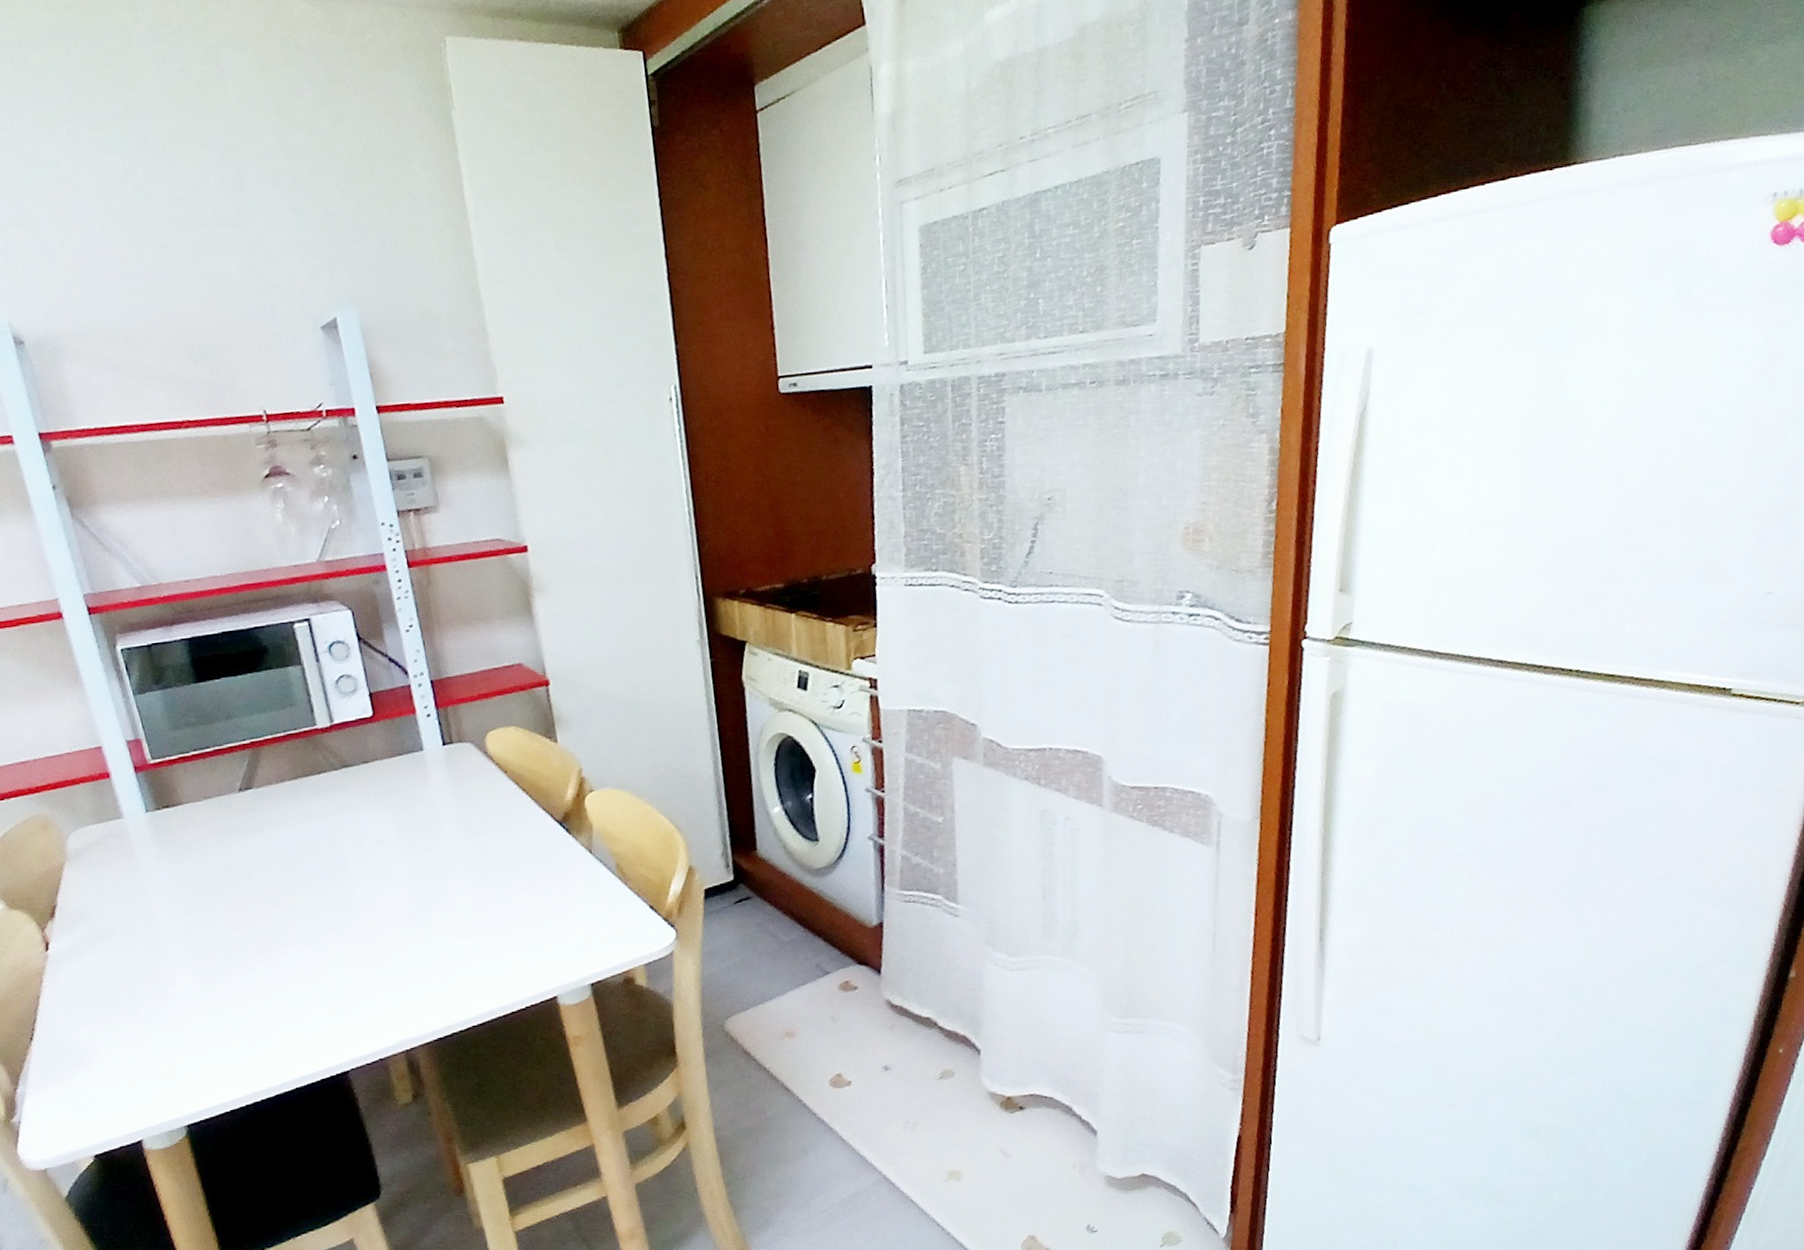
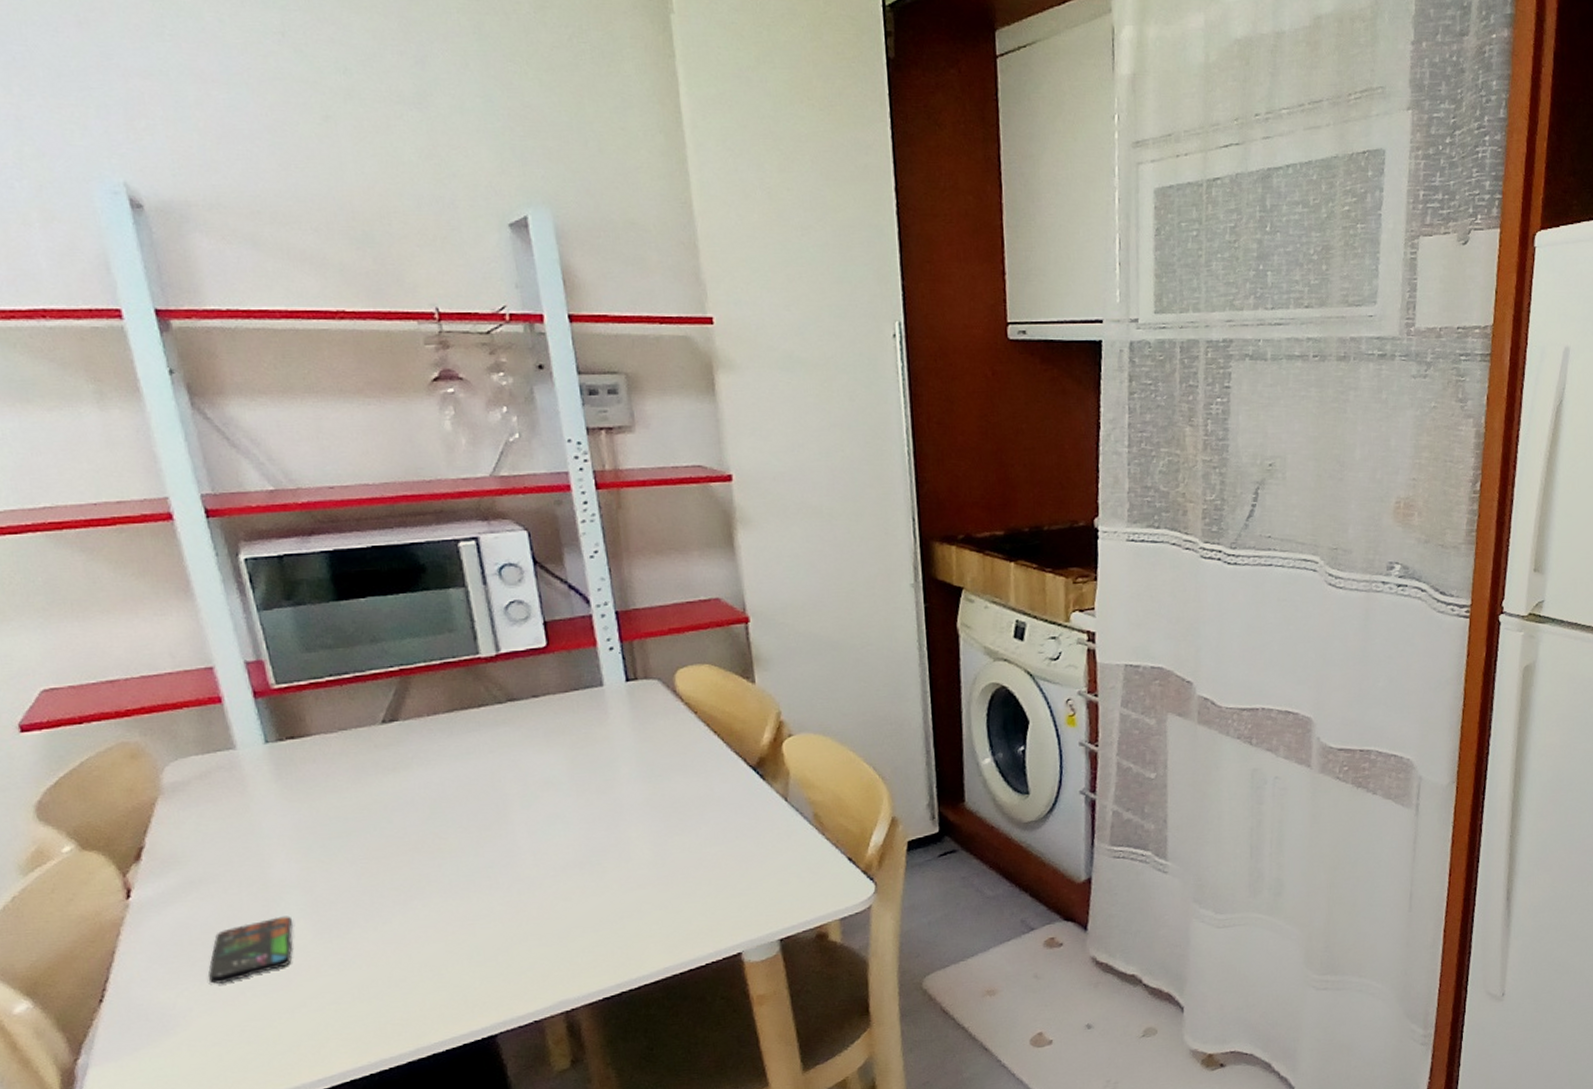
smartphone: none [112,964,178,1025] -> present [208,916,293,985]

